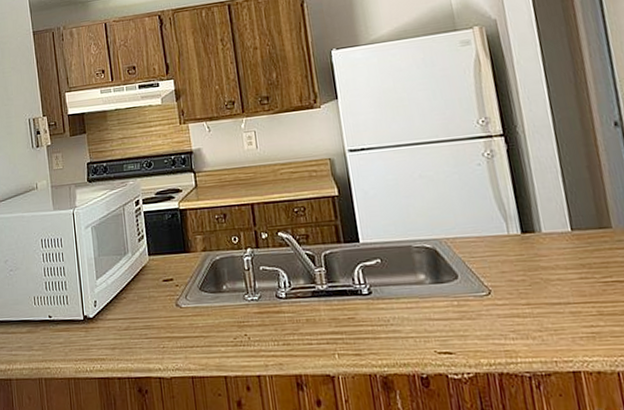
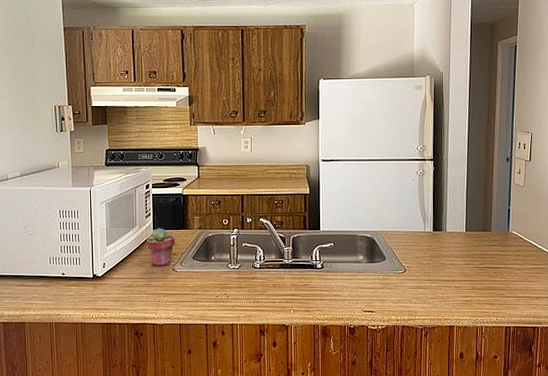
potted succulent: none [142,253,176,302] -> present [146,228,175,266]

